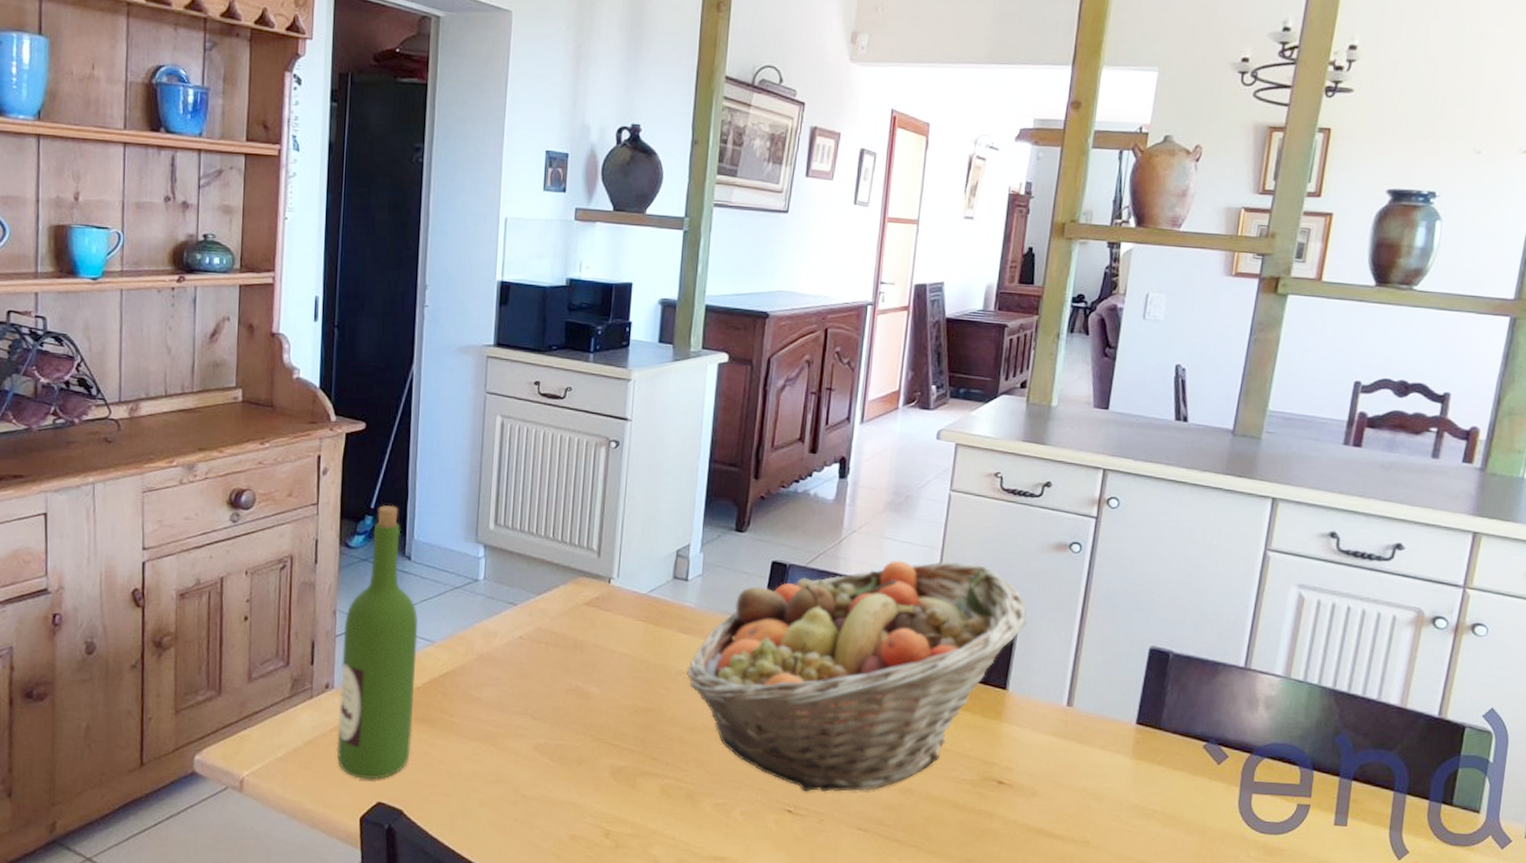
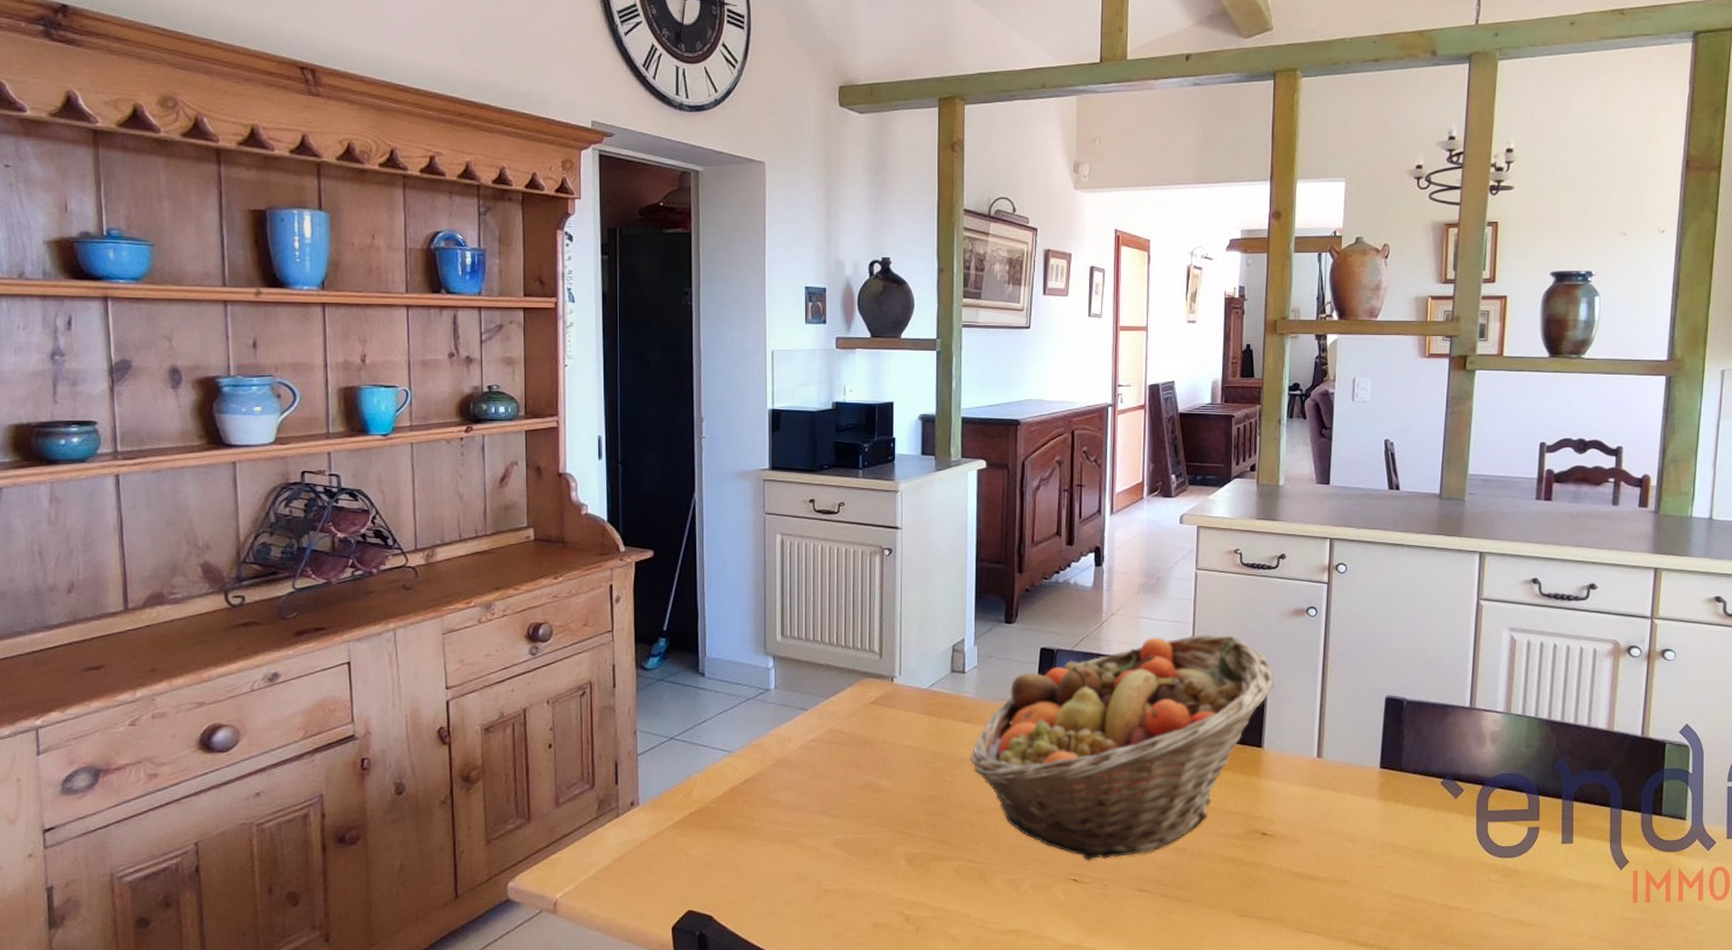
wine bottle: present [336,505,418,780] -> none [645,626,717,890]

